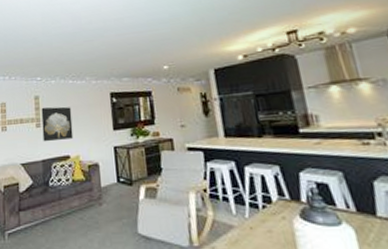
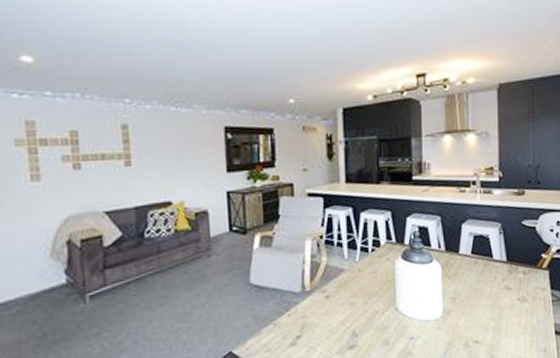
wall art: present [41,107,74,142] -> none [132,139,177,185]

